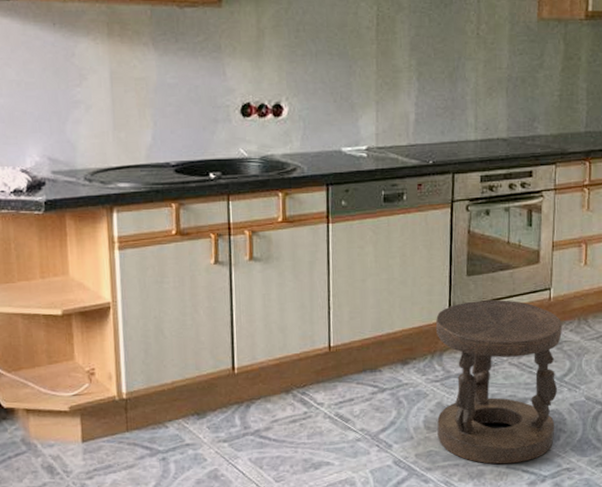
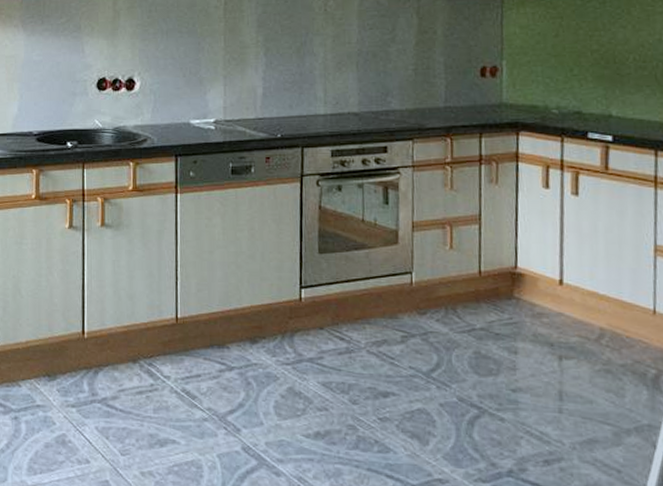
stool: present [435,300,562,464] -> none [285,281,427,466]

